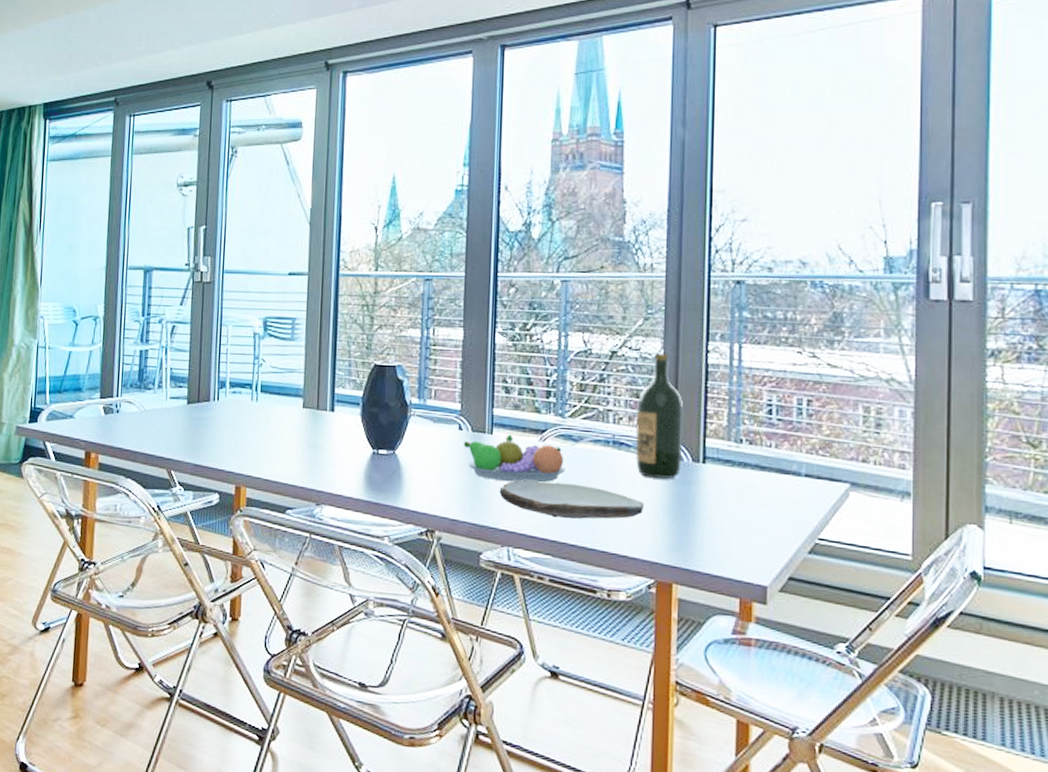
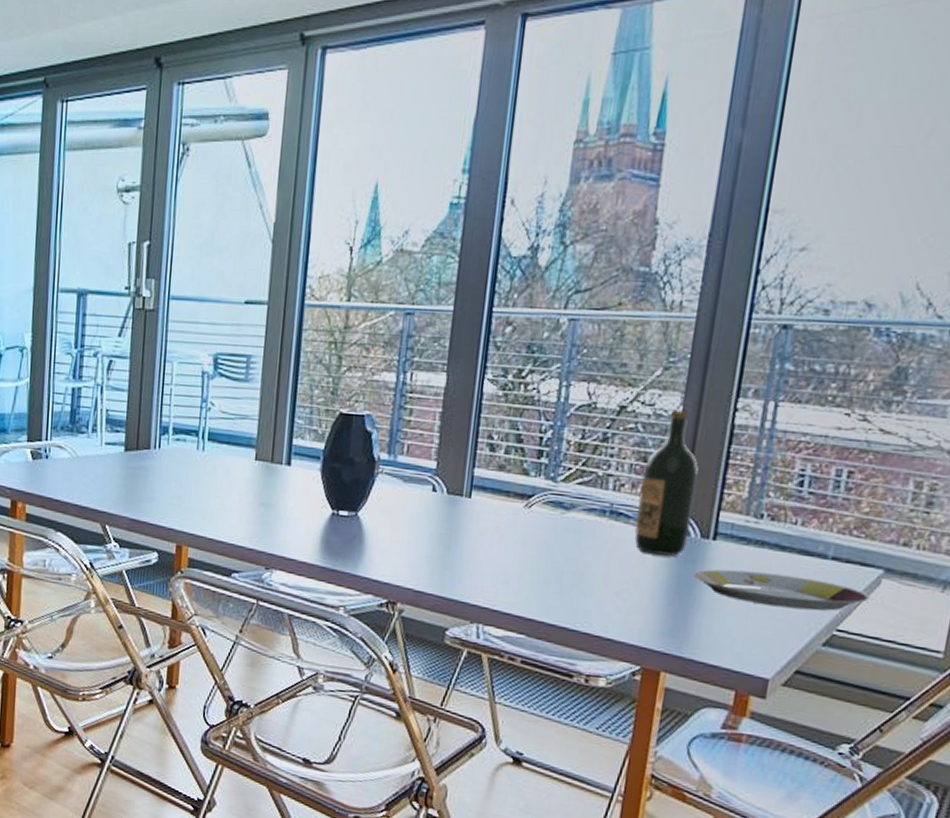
fruit bowl: present [464,434,566,483] -> none [436,498,552,555]
plate: present [499,480,644,519] -> none [472,550,638,598]
plate: none [689,489,843,523] -> present [692,569,871,611]

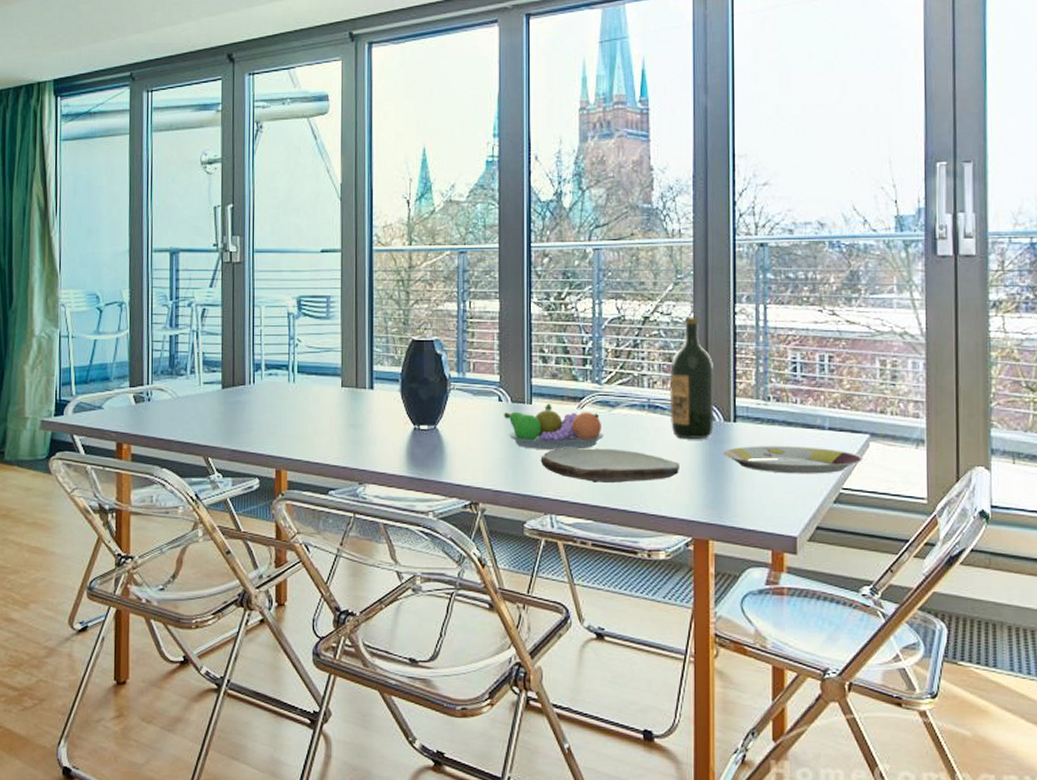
fruit bowl: none [436,498,552,555] -> present [504,403,604,451]
plate: none [472,550,638,598] -> present [540,448,679,483]

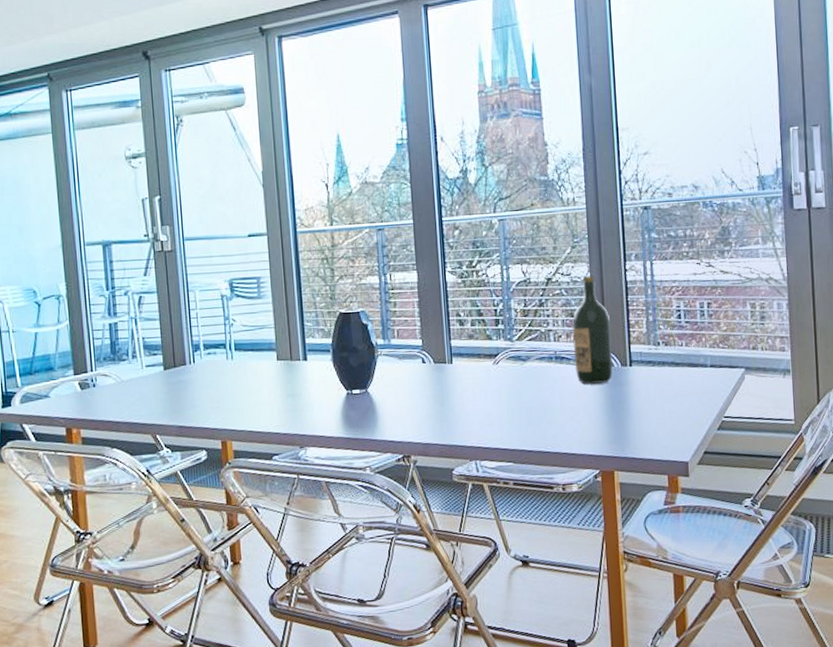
fruit bowl: present [504,403,604,451] -> none [428,362,518,404]
plate: present [540,448,679,483] -> none [463,398,586,429]
plate: present [722,446,864,474] -> none [621,383,741,408]

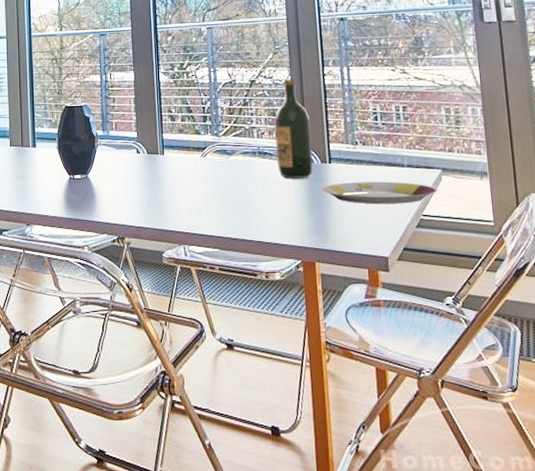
plate: none [621,383,741,408] -> present [321,181,438,205]

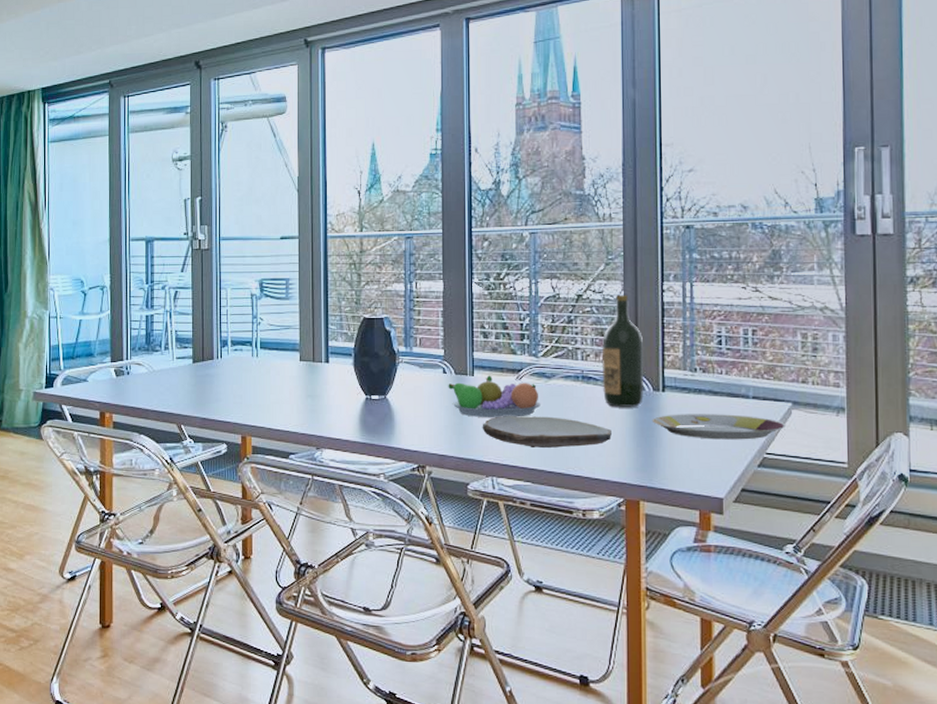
fruit bowl: none [142,154,224,192] -> present [448,375,541,418]
plate: none [173,189,287,217] -> present [482,416,612,448]

